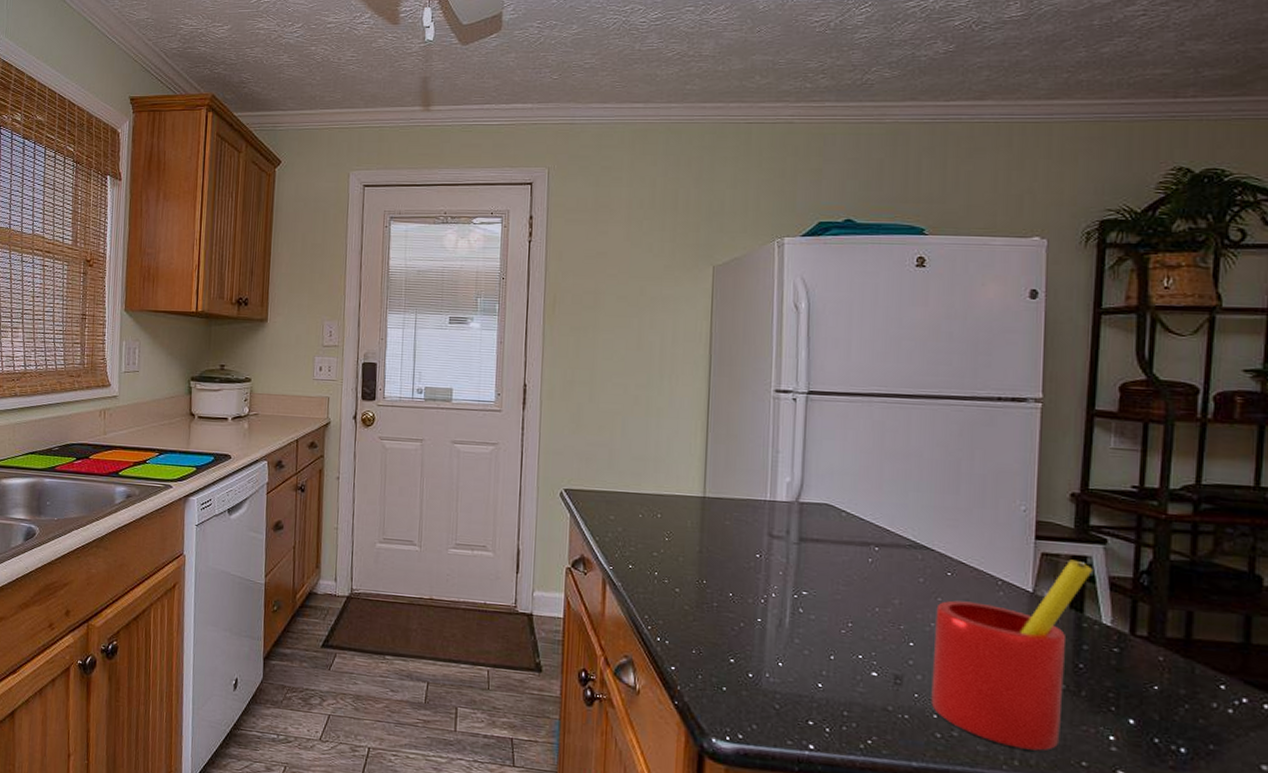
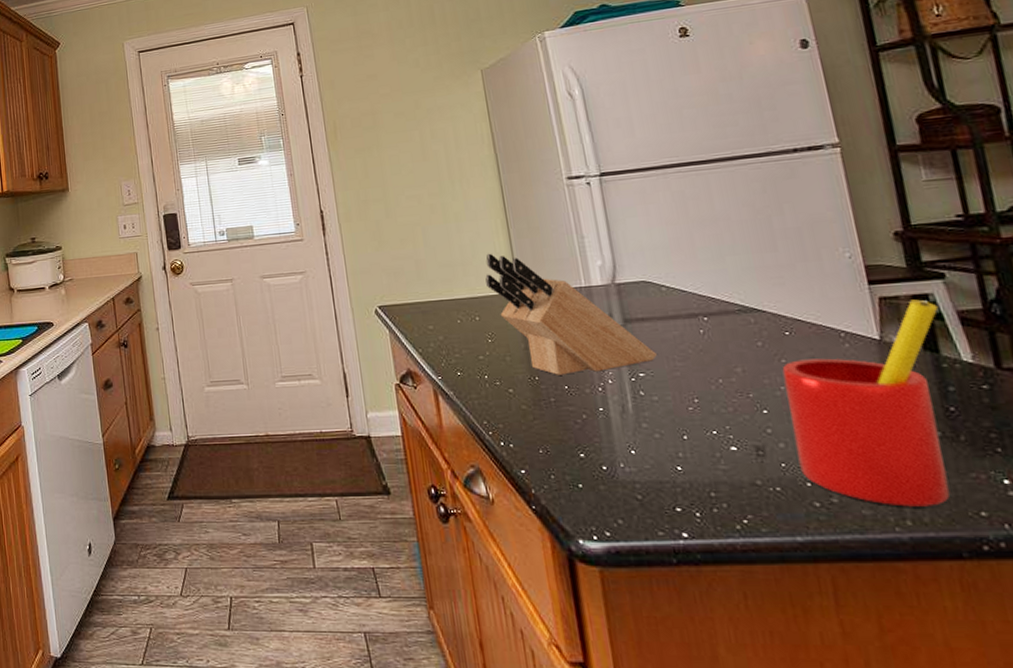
knife block: none [675,453,823,584] -> present [485,253,657,375]

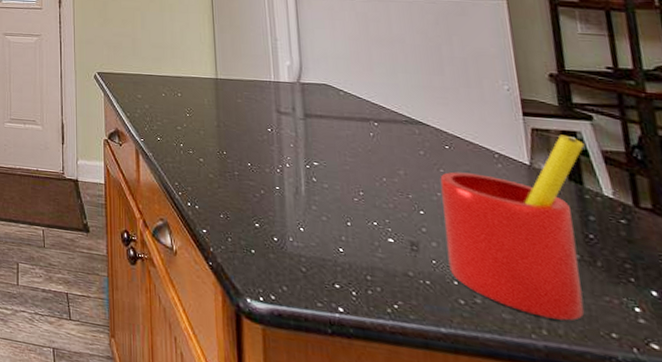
knife block: present [485,253,657,375] -> none [190,41,330,156]

